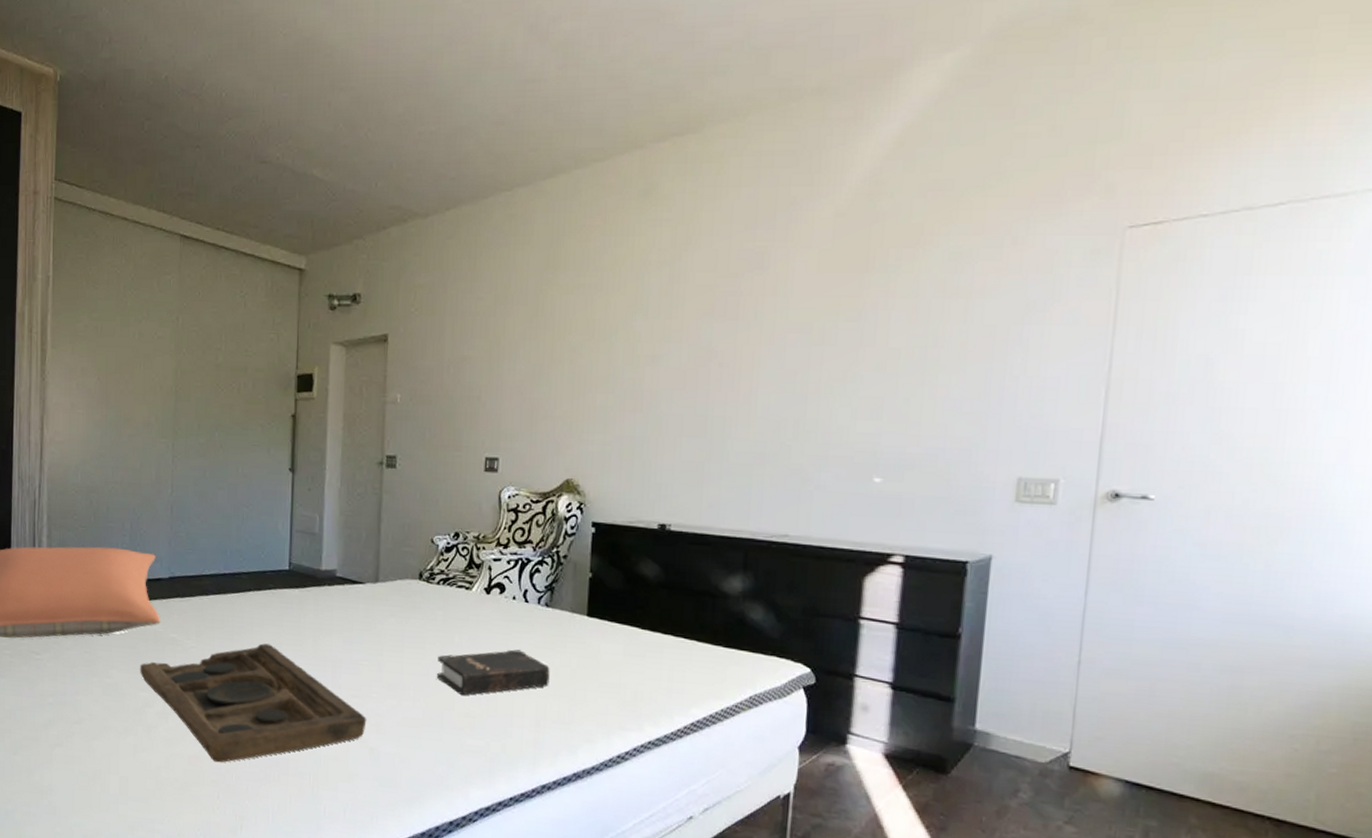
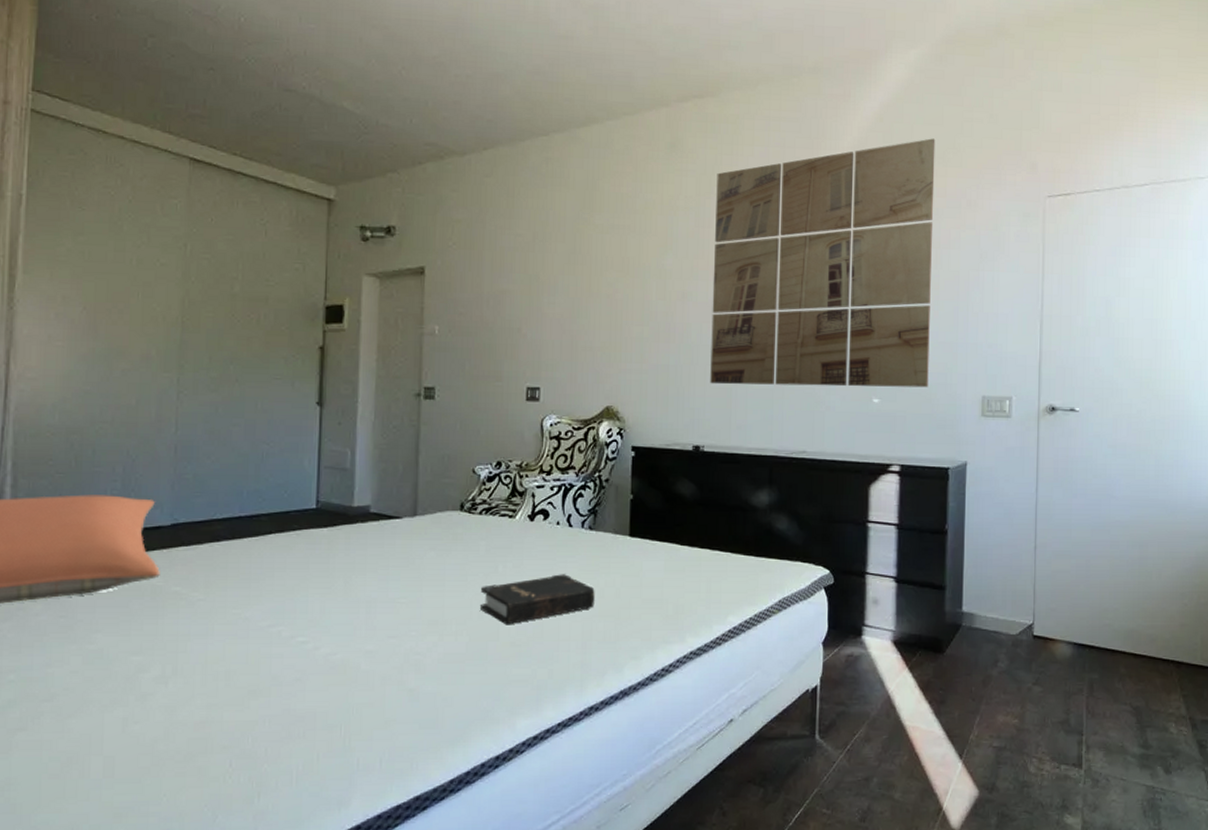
decorative tray: present [140,643,367,763] -> none [133,589,405,726]
wall art: none [680,162,973,466] -> present [710,138,935,388]

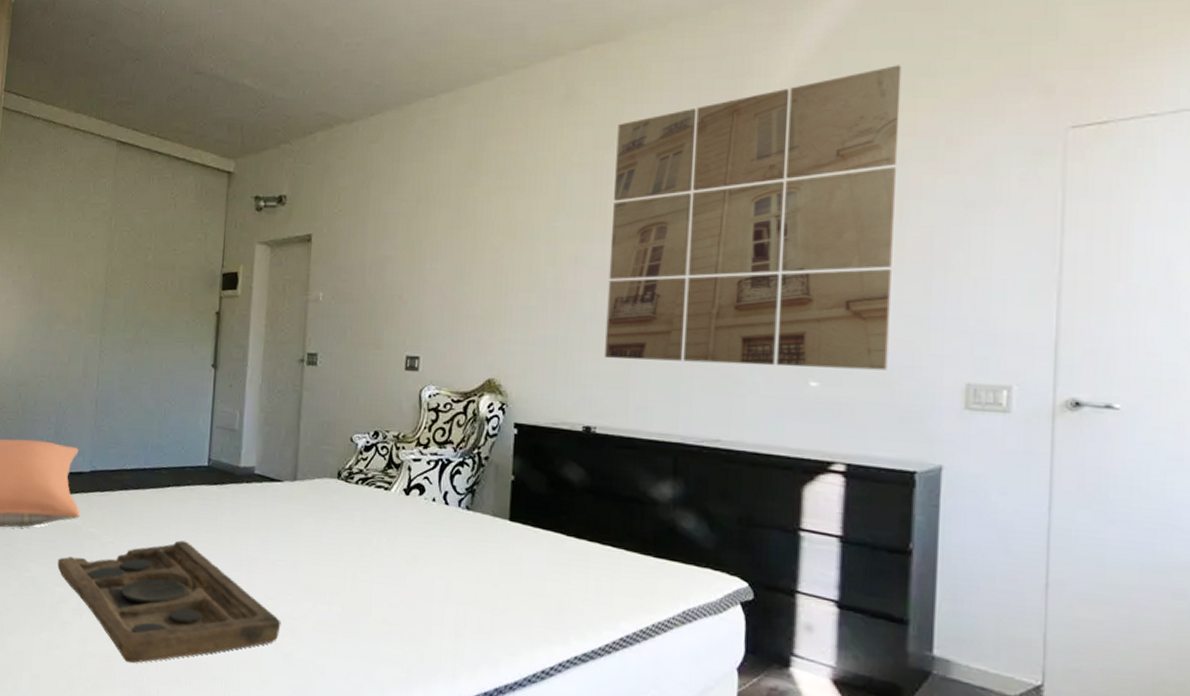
decorative tray: none [133,589,405,726] -> present [57,540,281,664]
hardback book: present [479,574,595,625] -> none [353,553,471,601]

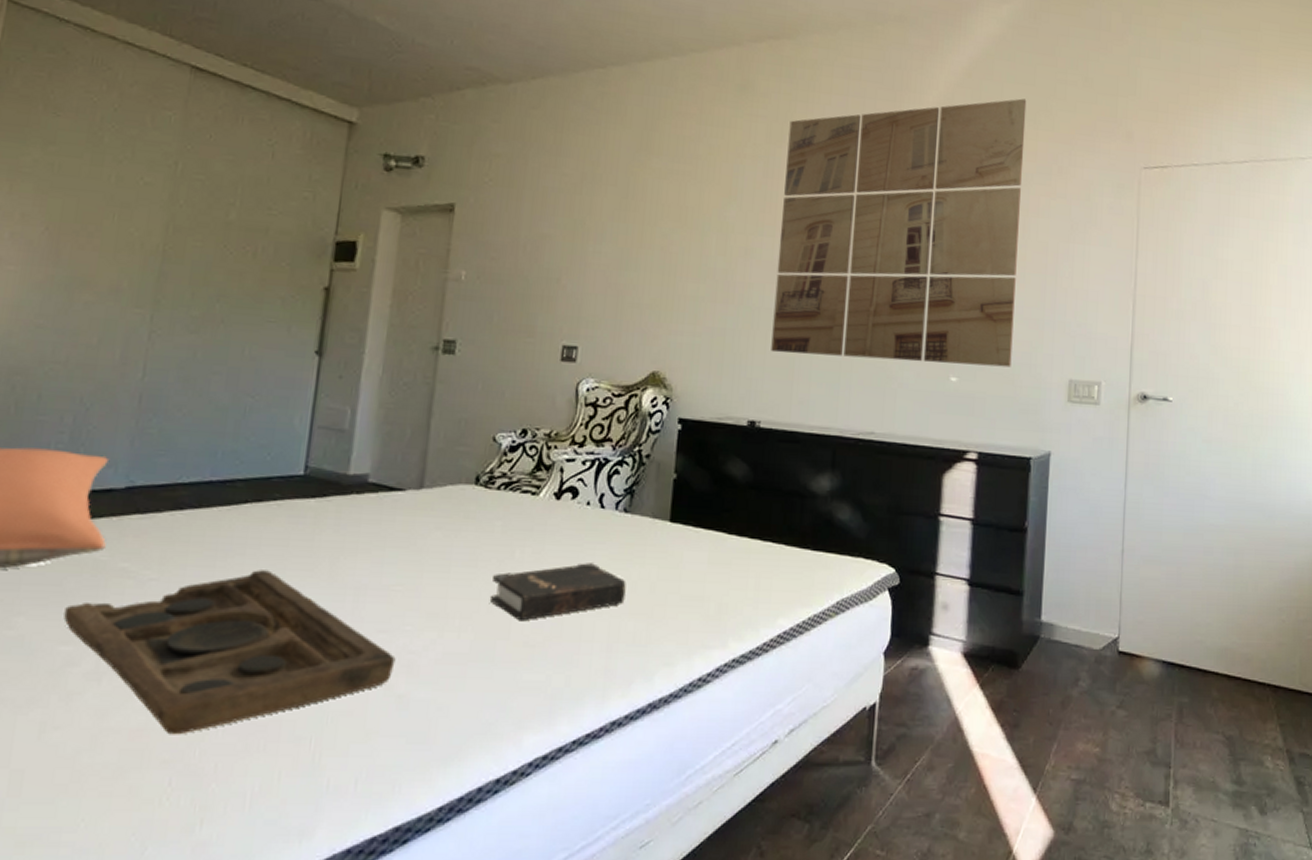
hardback book: none [353,553,471,601] -> present [489,563,626,622]

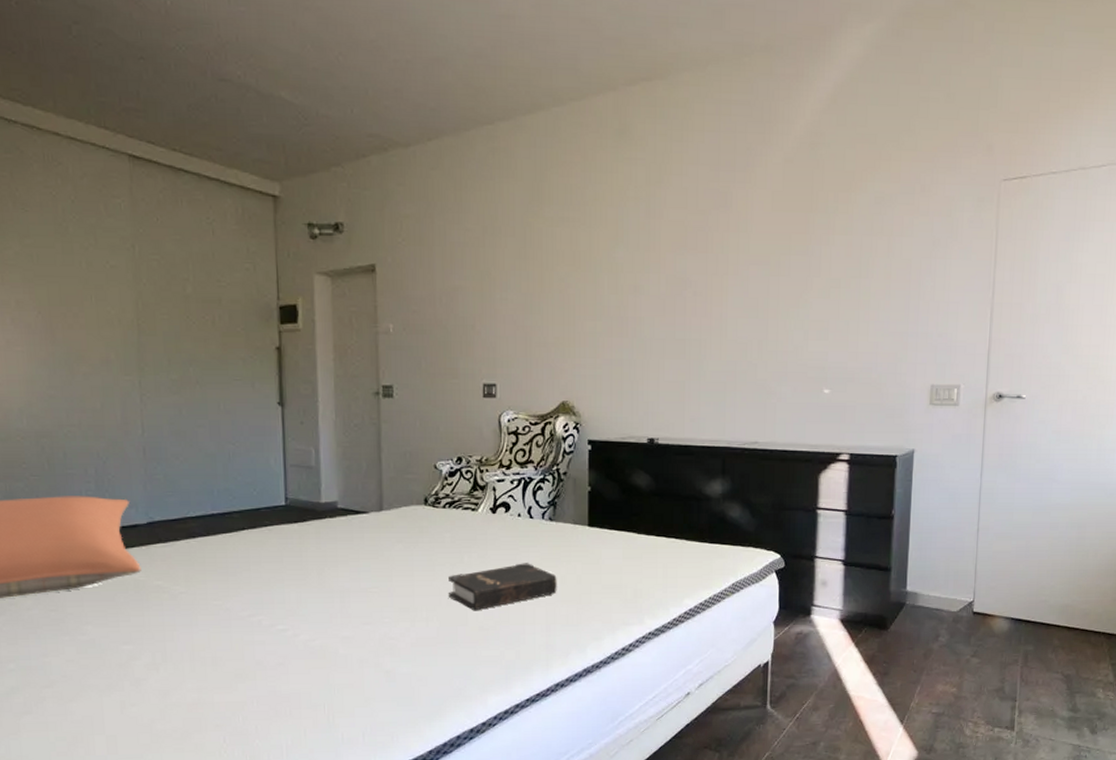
decorative tray: present [63,570,396,735] -> none [120,581,380,707]
wall art: present [771,98,1027,368] -> none [663,120,890,378]

